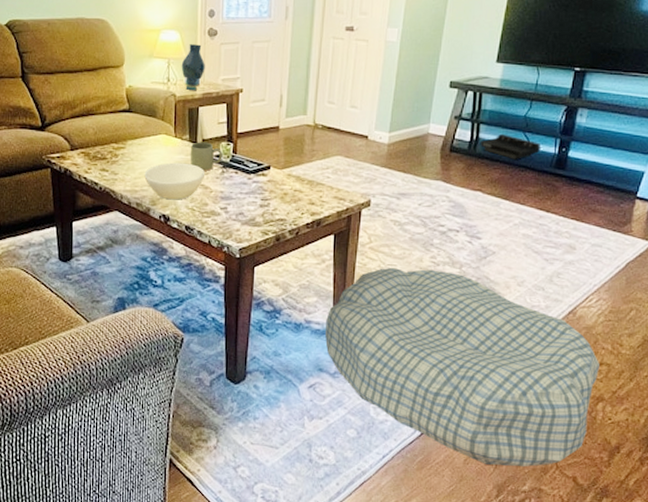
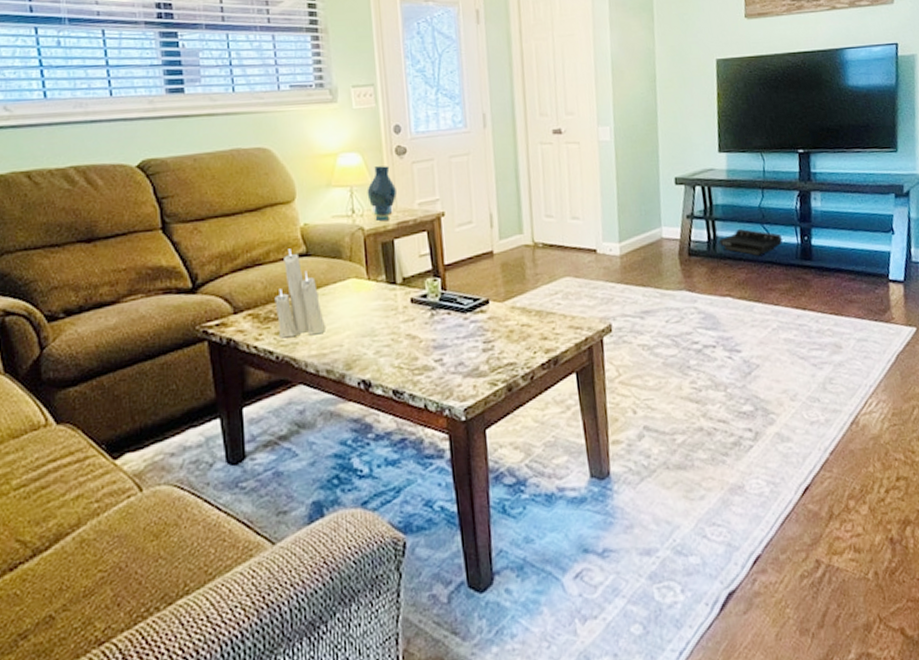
candle: none [102,104,139,175] -> present [274,248,327,339]
soup bowl: present [144,162,206,200] -> none [333,310,411,360]
mug: present [190,142,223,171] -> none [388,280,430,317]
dog bed: present [325,268,601,467] -> none [582,397,902,636]

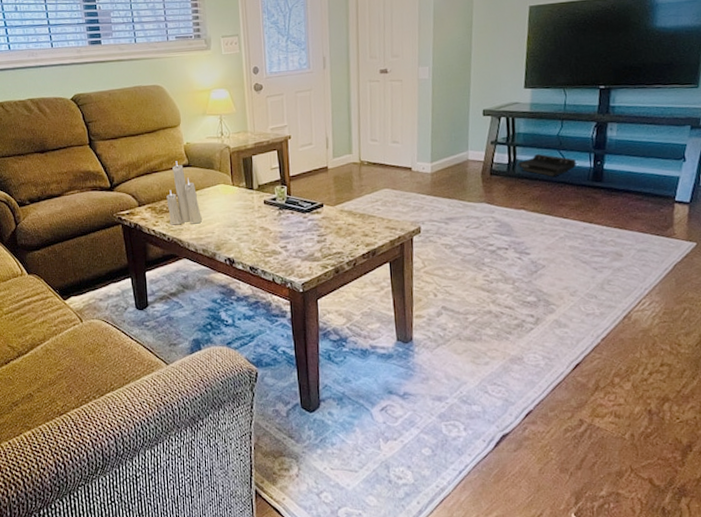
vase: present [367,166,397,221] -> none [232,99,254,141]

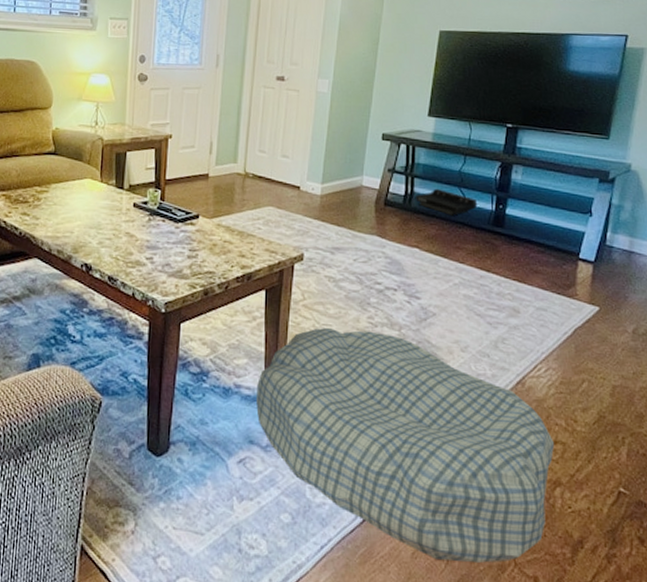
candle: present [166,161,203,226] -> none [24,146,62,220]
dog bed: none [390,287,662,472] -> present [256,328,555,563]

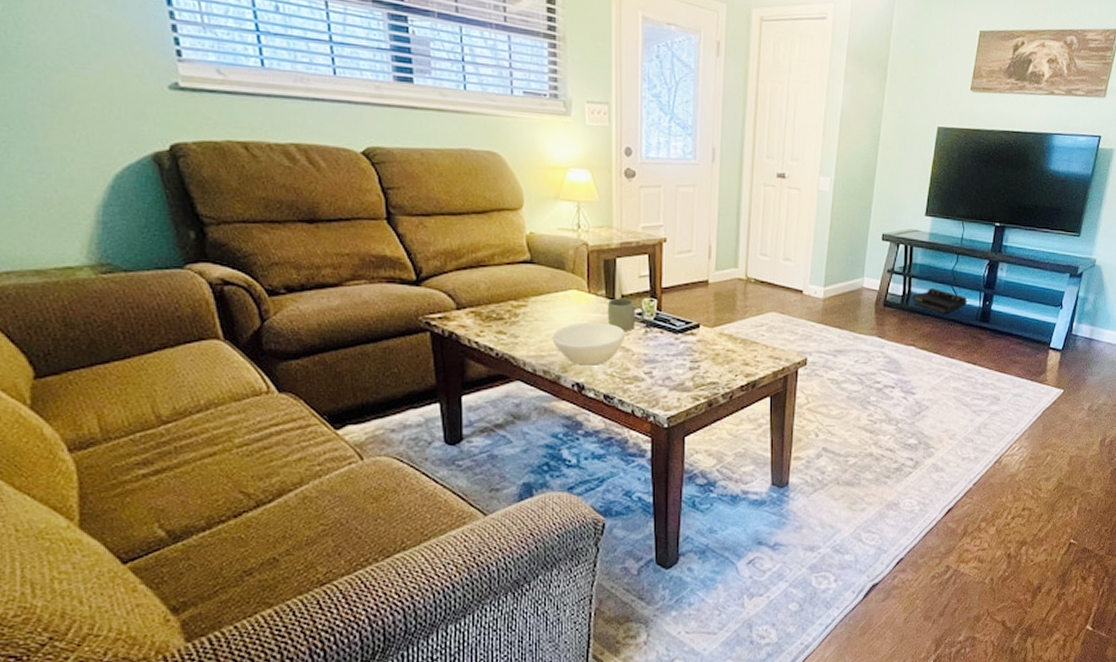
soup bowl: none [67,208,131,248] -> present [552,322,626,365]
mug: none [115,187,150,218] -> present [607,298,645,331]
dog bed: present [256,328,555,563] -> none [764,428,1023,621]

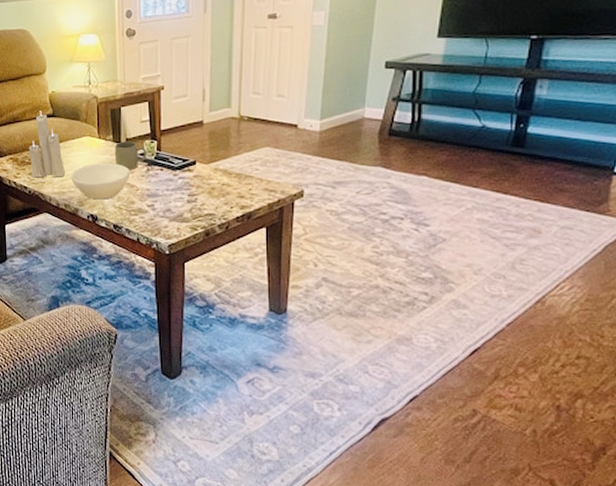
candle: none [497,254,546,338] -> present [29,110,66,178]
video game console: present [913,287,968,313] -> none [424,112,495,140]

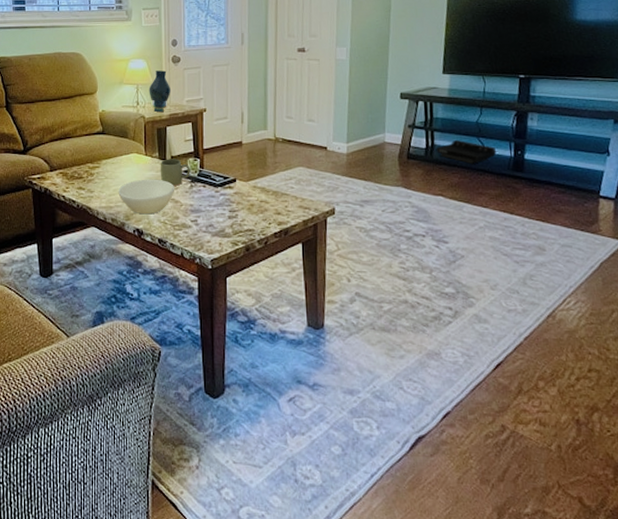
candle: present [29,110,66,178] -> none [78,128,114,192]
vase: none [101,45,125,91] -> present [149,70,171,112]
video game console: none [424,112,495,140] -> present [436,139,497,164]

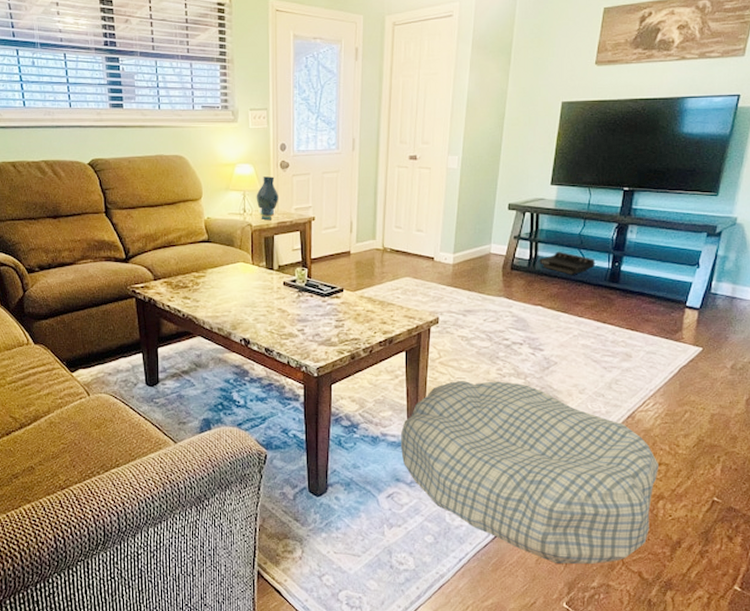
soup bowl: present [118,179,175,215] -> none [225,288,282,324]
mug: present [160,159,190,186] -> none [267,268,298,295]
dog bed: none [301,275,590,486] -> present [401,381,660,564]

